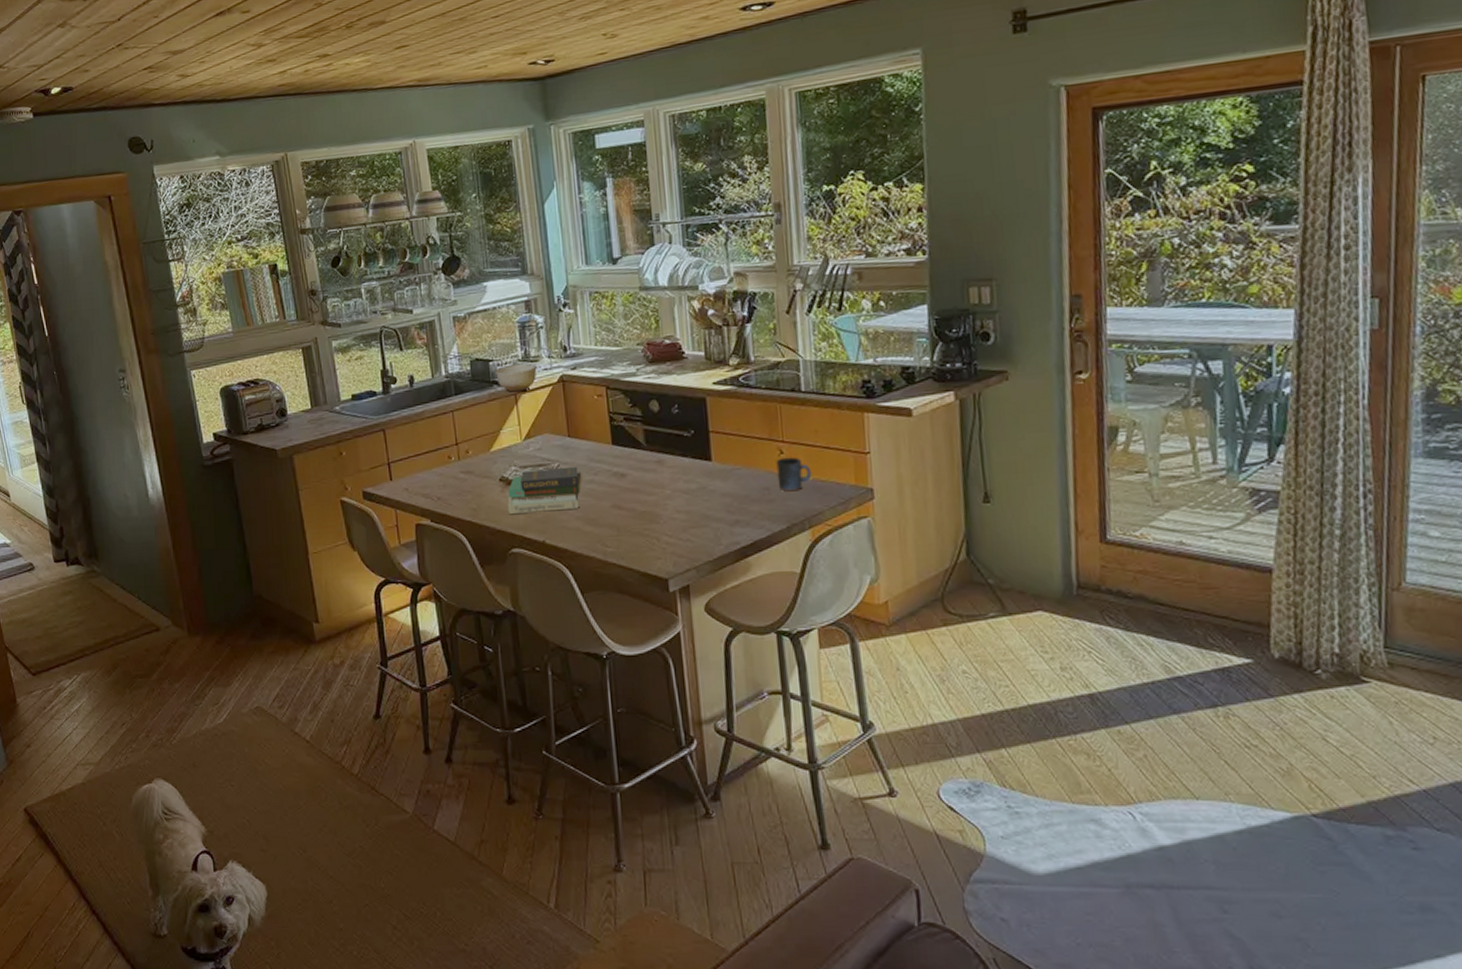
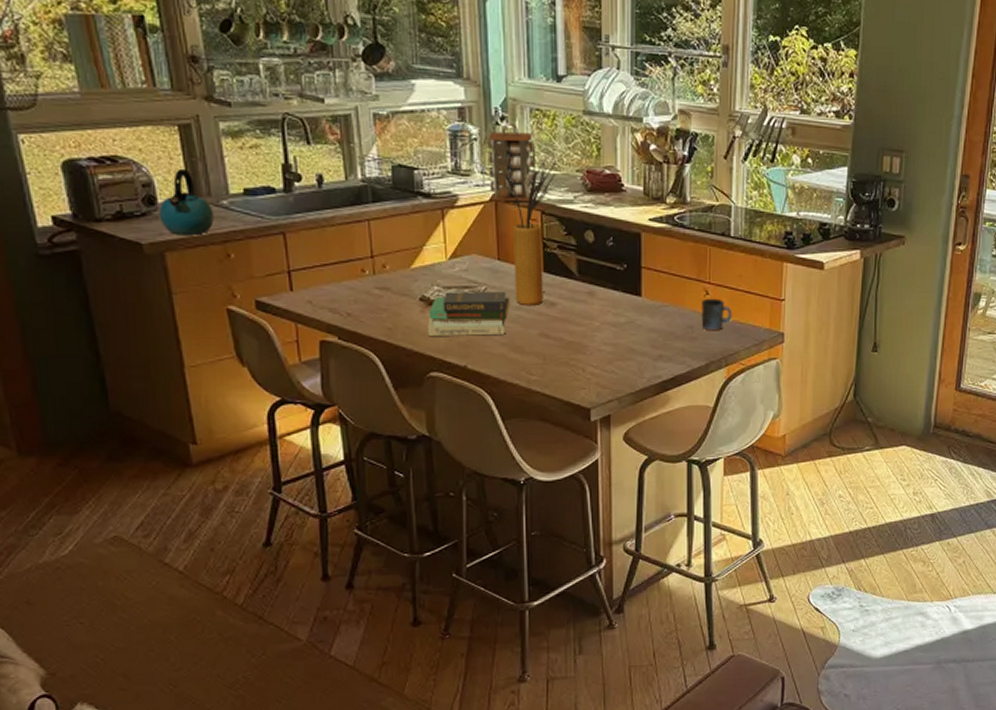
kettle: none [288,383,330,439] -> present [158,168,214,235]
bowl: present [494,363,537,393] -> none [419,176,468,207]
spice rack: none [552,308,600,382] -> present [487,123,536,203]
vase: none [569,328,618,479] -> present [504,148,558,305]

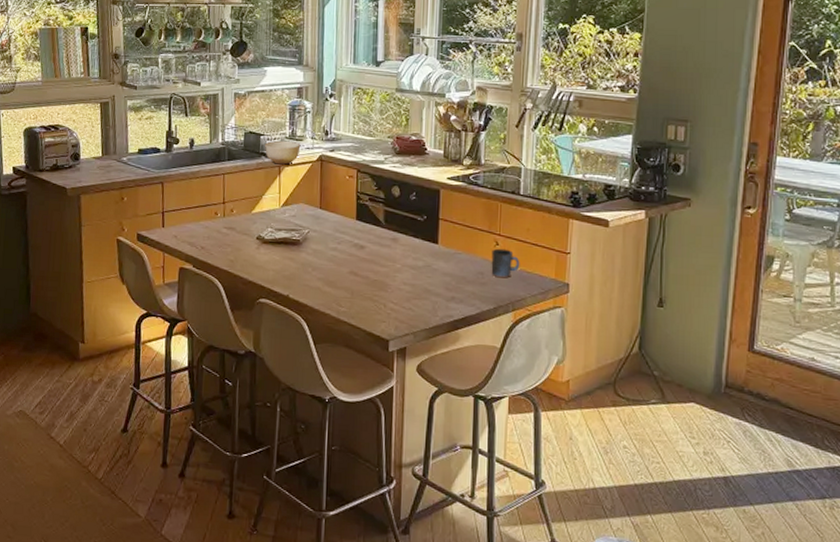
kettle: present [158,168,214,235] -> none [80,134,116,183]
bowl: none [419,176,468,207] -> present [264,140,301,165]
books: present [427,291,510,337] -> none [260,233,327,271]
spice rack: present [487,123,536,203] -> none [317,99,355,163]
vase: present [504,148,558,305] -> none [329,119,373,248]

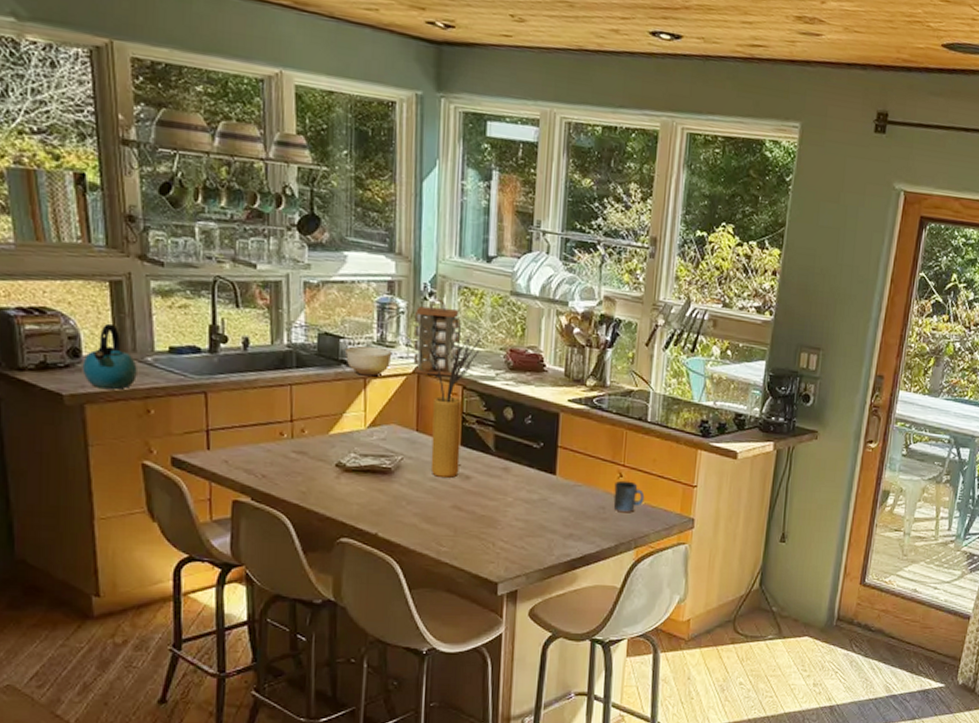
kettle: none [80,134,116,183] -> present [82,323,137,389]
spice rack: none [317,99,355,163] -> present [413,298,461,377]
vase: none [329,119,373,248] -> present [428,324,482,478]

